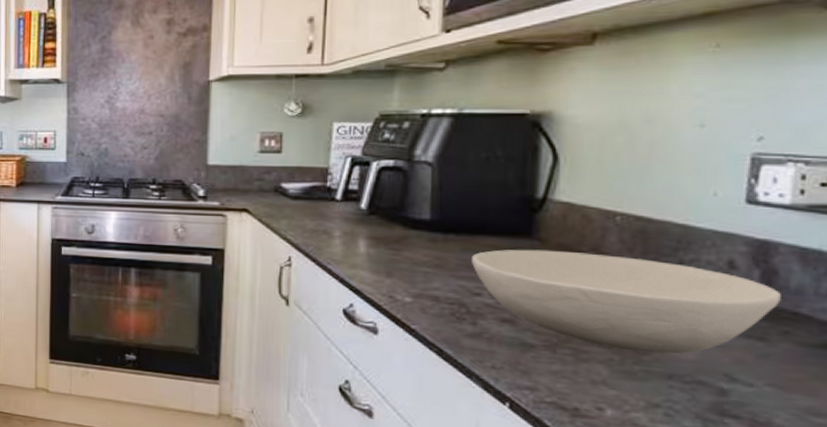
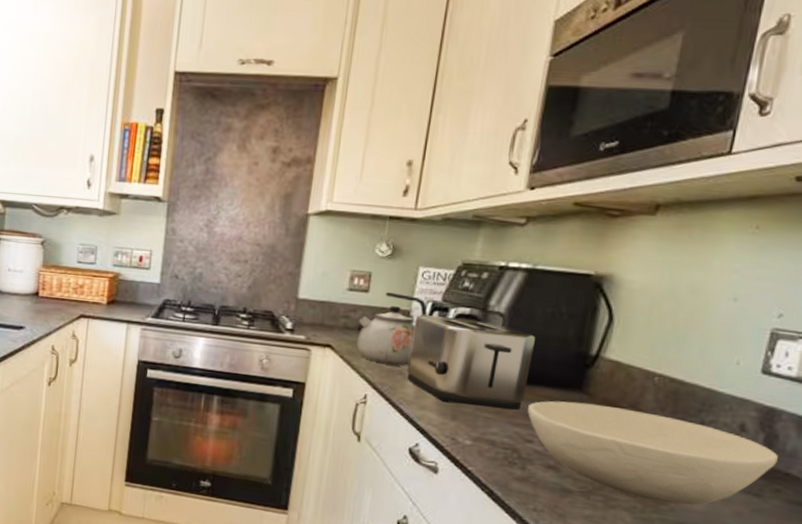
kettle: none [273,150,347,224] -> present [356,291,428,366]
toaster: none [331,171,472,263] -> present [407,315,536,411]

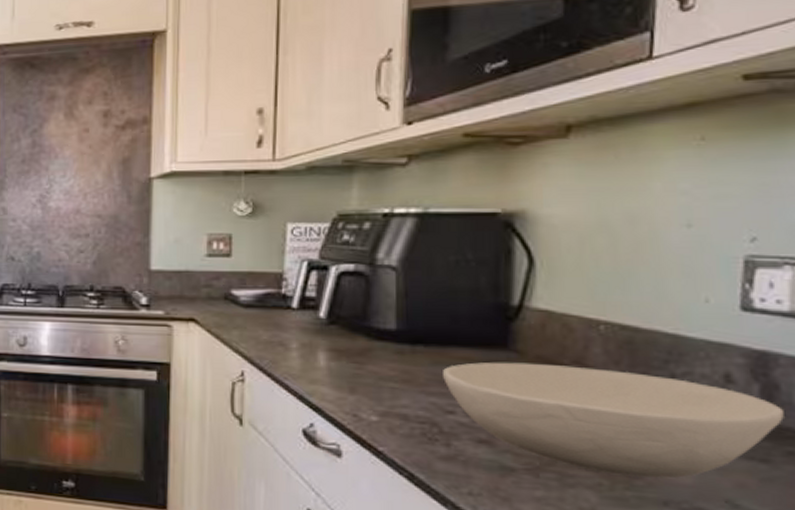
kettle: present [356,291,428,366] -> none [223,253,303,335]
toaster: present [407,315,536,411] -> none [288,276,441,378]

